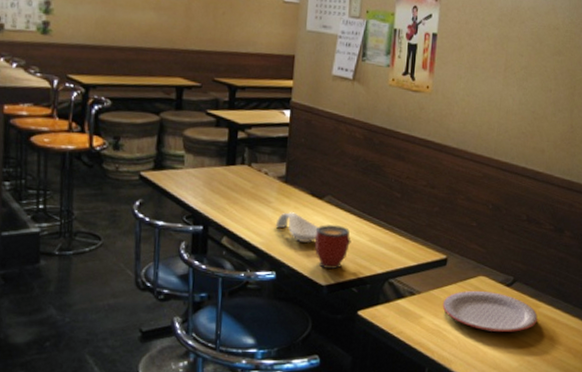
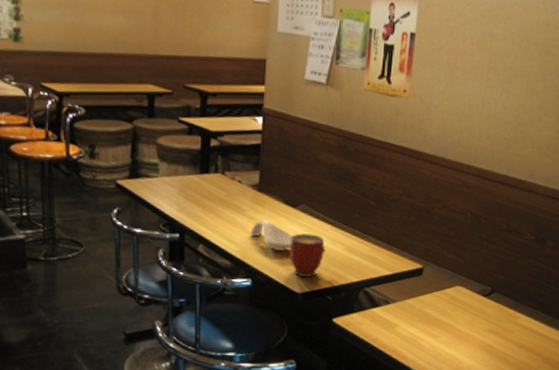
plate: present [442,290,538,332] -> none [418,300,516,342]

